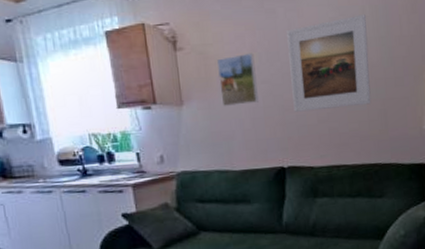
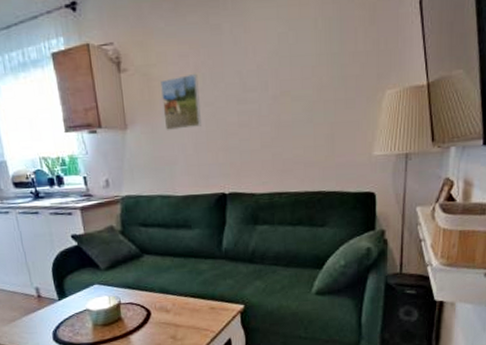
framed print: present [287,14,372,112] -> none [232,28,319,137]

